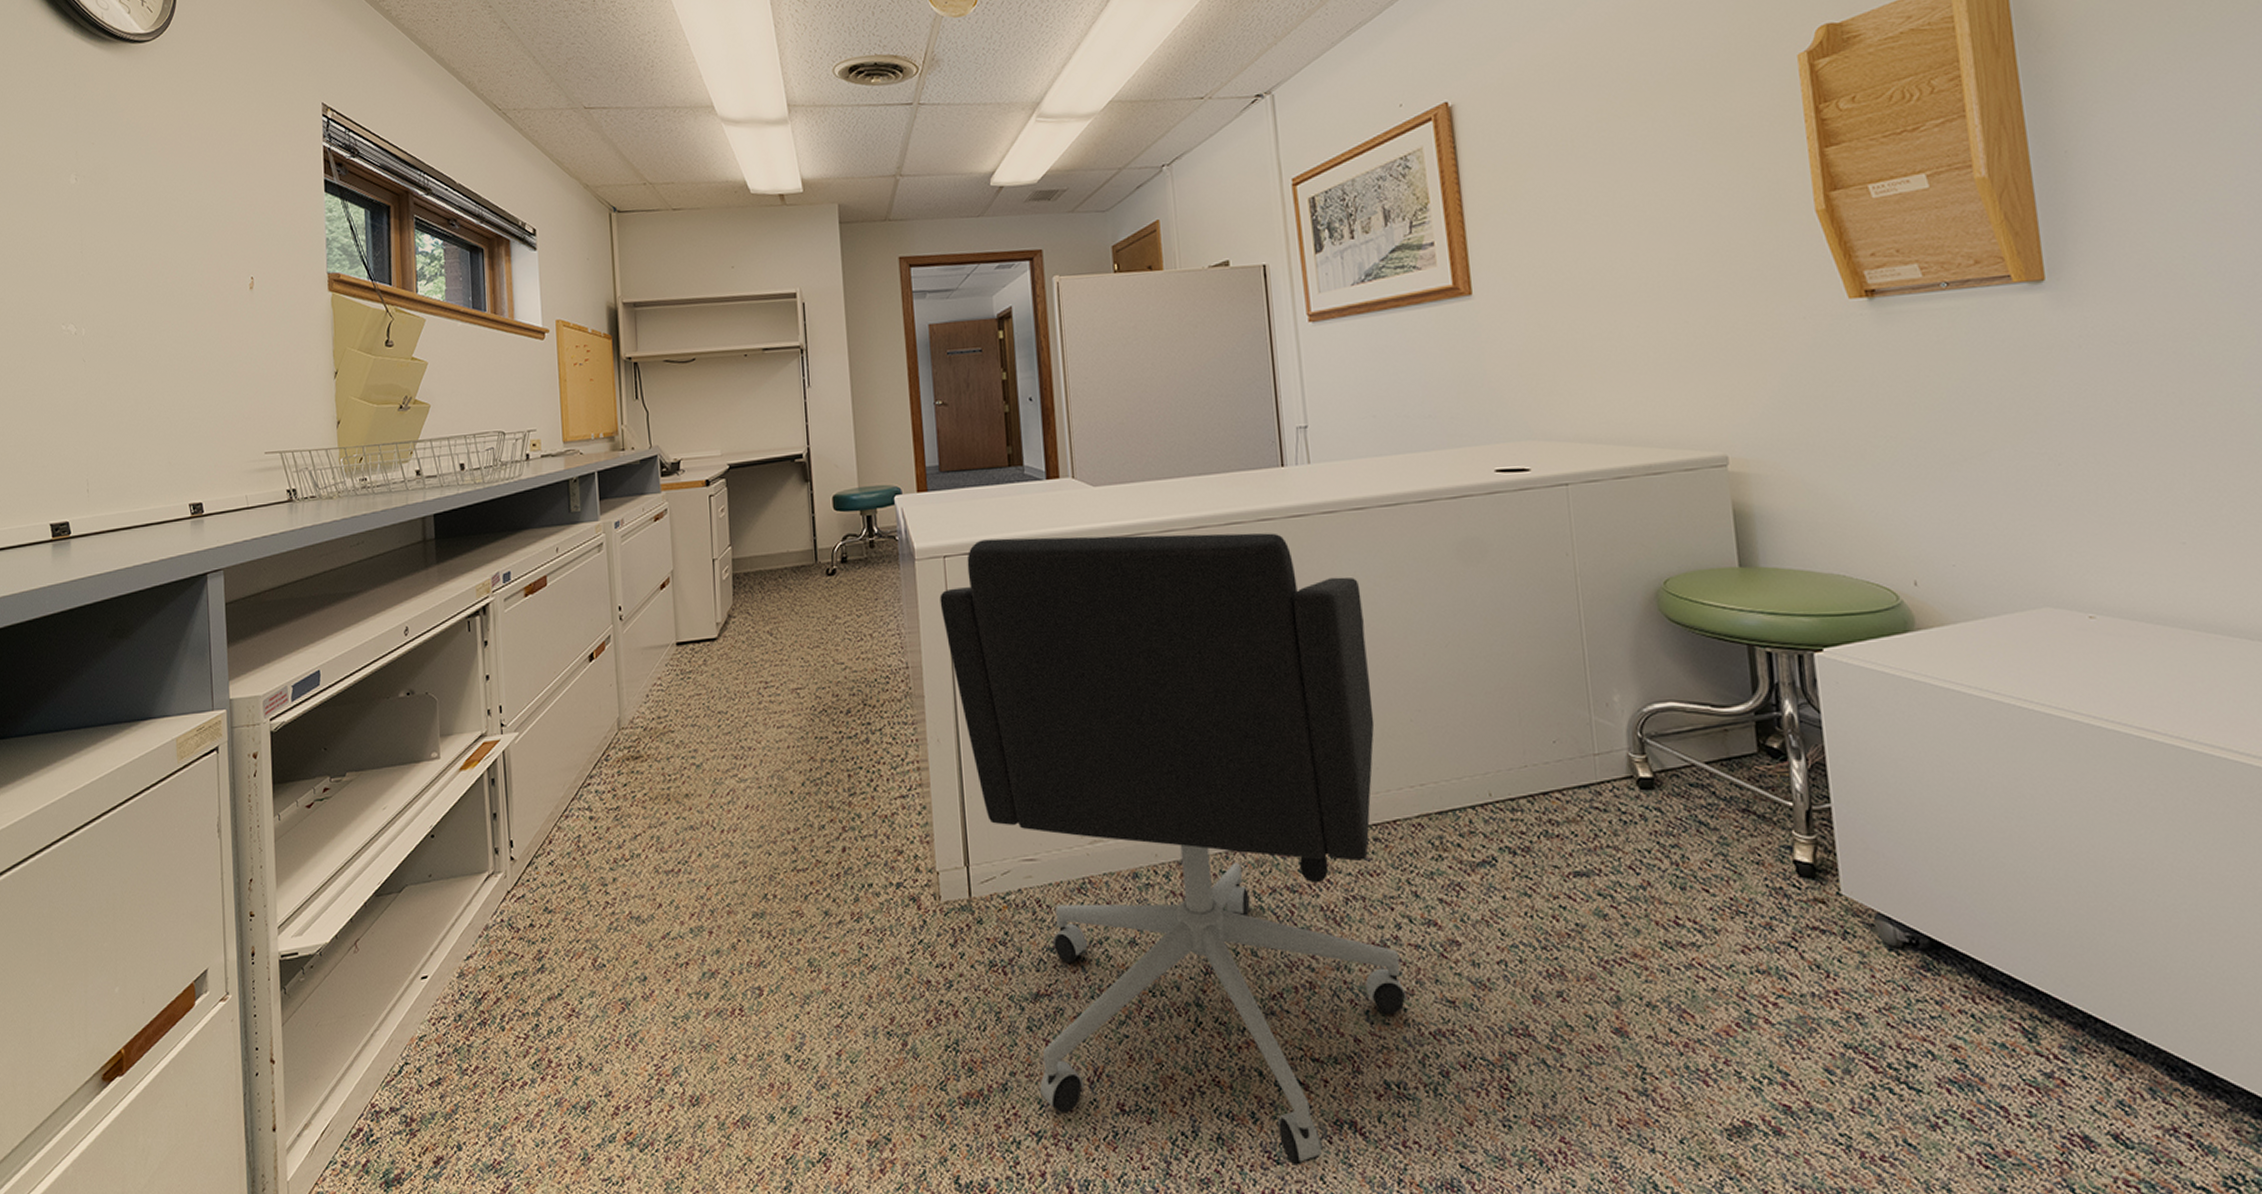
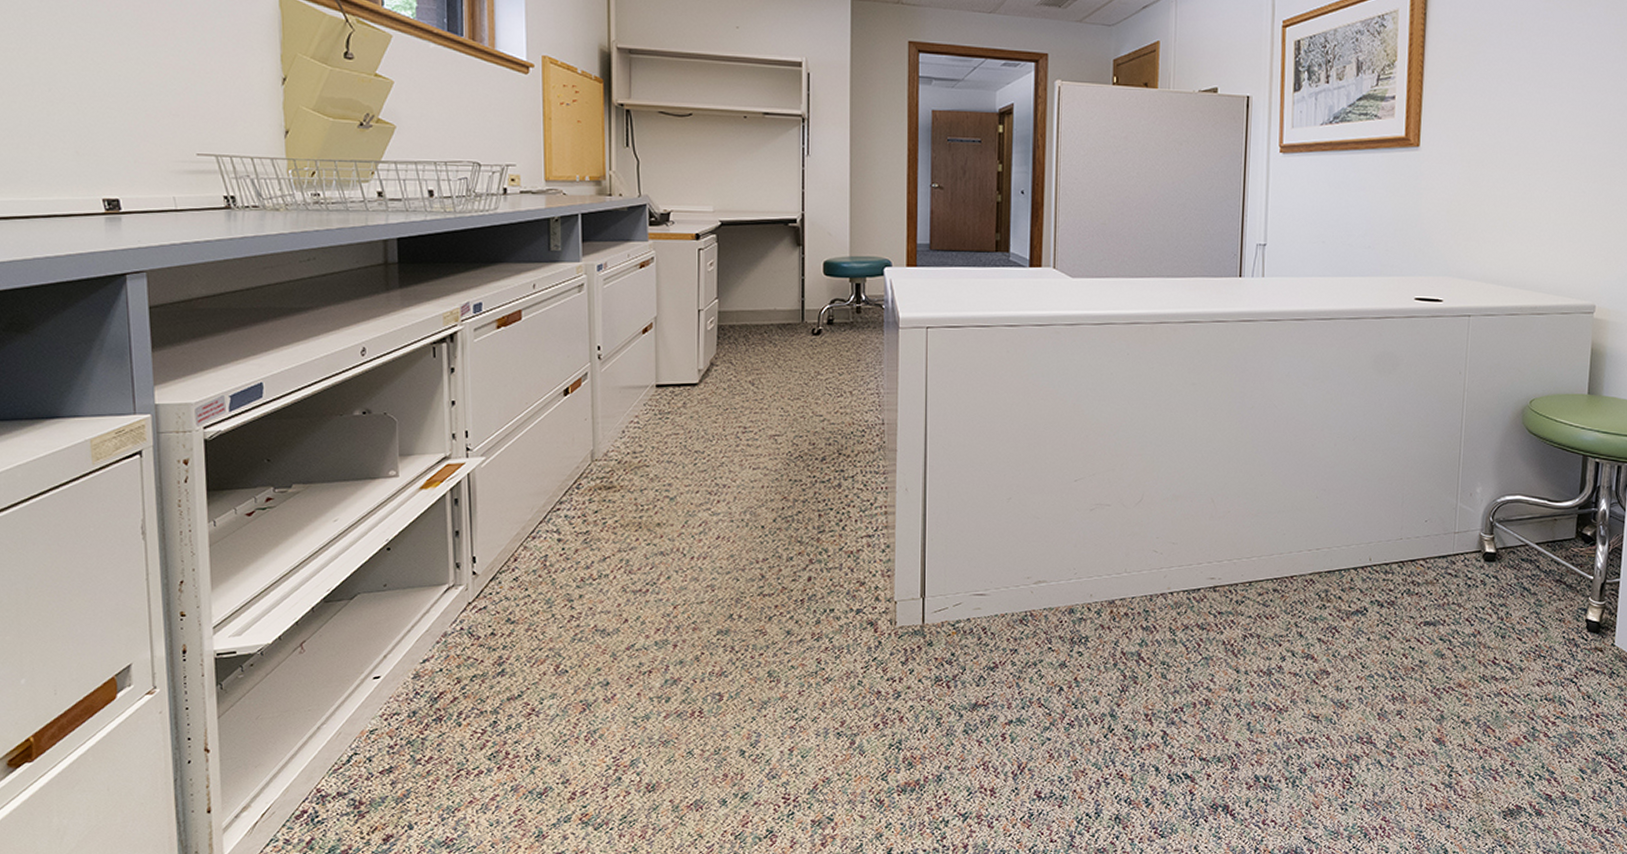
office chair: present [939,533,1408,1166] -> none [919,315,1291,838]

